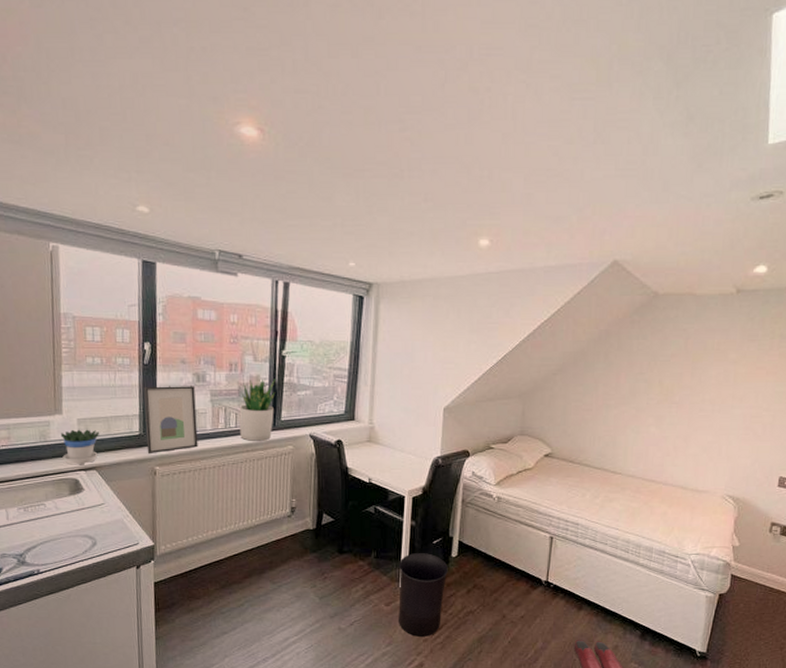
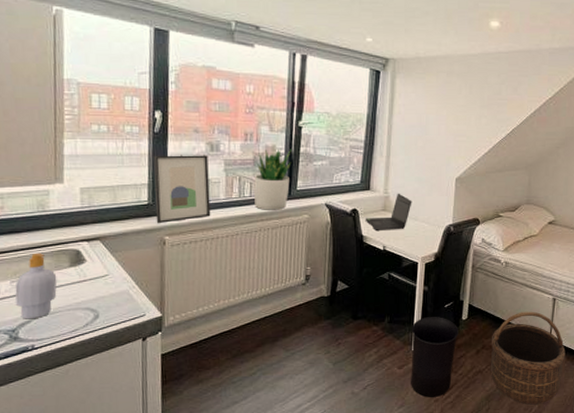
soap bottle: none [21,481,59,545] -> present [15,252,57,320]
flowerpot: present [60,429,100,465] -> none [61,198,105,236]
laptop: none [350,423,398,464] -> present [365,193,412,232]
basket: none [482,550,564,650] -> present [490,311,566,405]

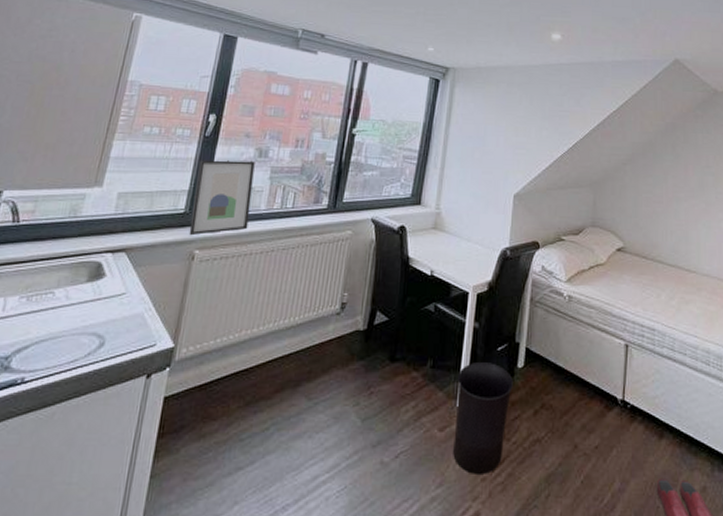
soap bottle: present [15,252,57,320] -> none [17,264,71,345]
planter: present [254,147,292,210] -> none [296,155,342,224]
laptop: present [365,193,412,232] -> none [413,209,466,253]
basket: present [490,311,566,405] -> none [550,360,643,493]

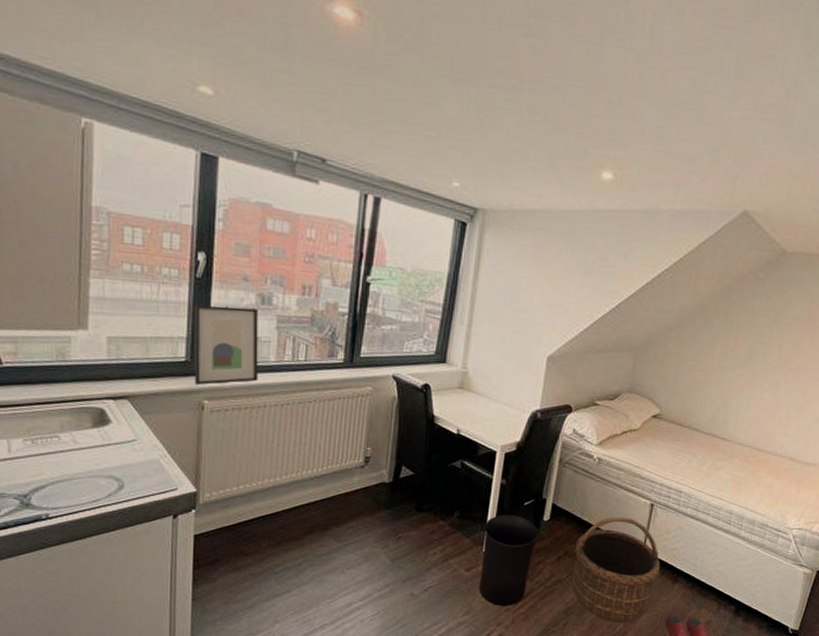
basket: none [550,360,643,493] -> present [571,516,661,623]

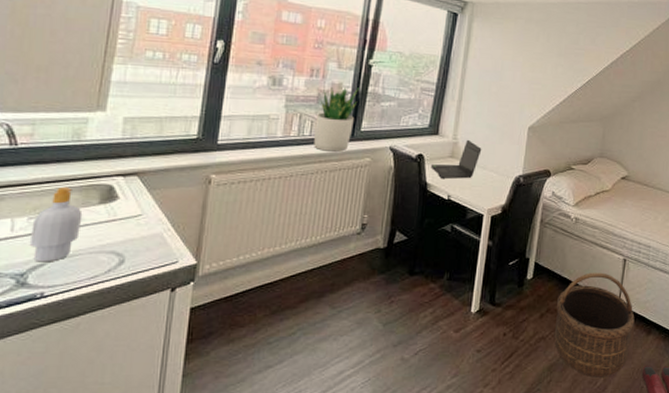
soap bottle: none [27,408,77,485] -> present [29,186,83,262]
picture frame: present [193,305,258,386] -> none [203,87,269,161]
planter: none [310,306,356,379] -> present [314,86,359,152]
laptop: none [438,369,495,413] -> present [430,139,482,180]
waste bin: present [479,515,539,606] -> none [467,275,523,366]

